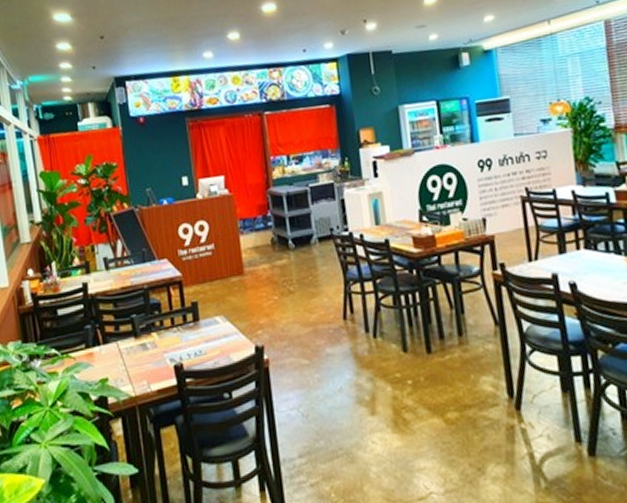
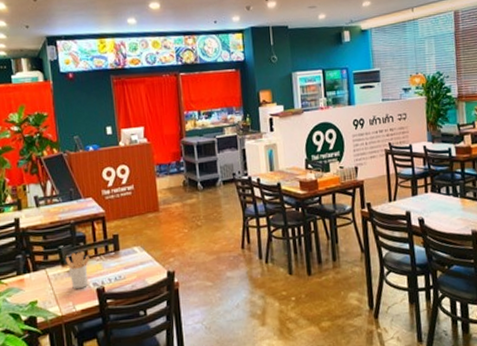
utensil holder: none [138,322,166,366] -> present [65,252,90,290]

